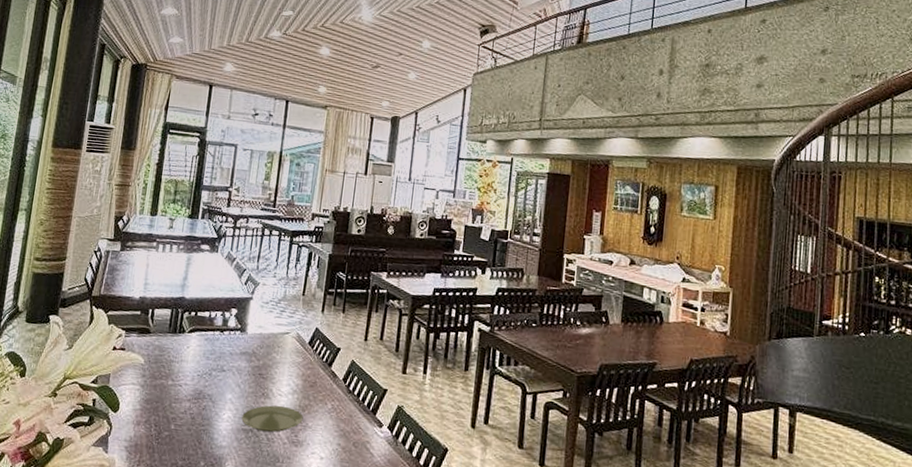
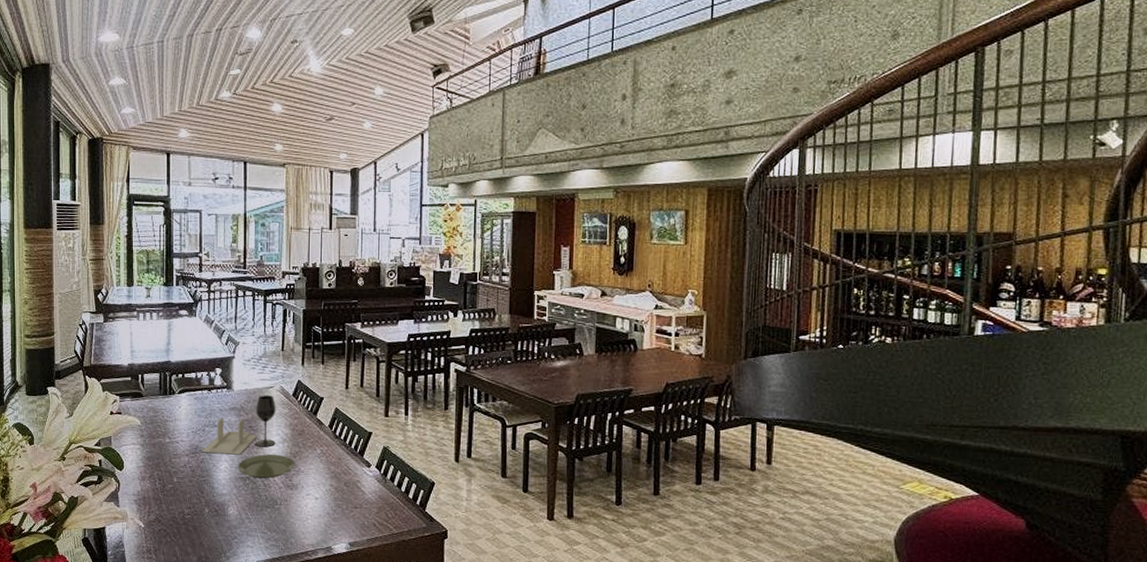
napkin holder: none [206,362,266,405] -> present [202,418,257,455]
wineglass: none [263,341,290,398] -> present [255,395,276,447]

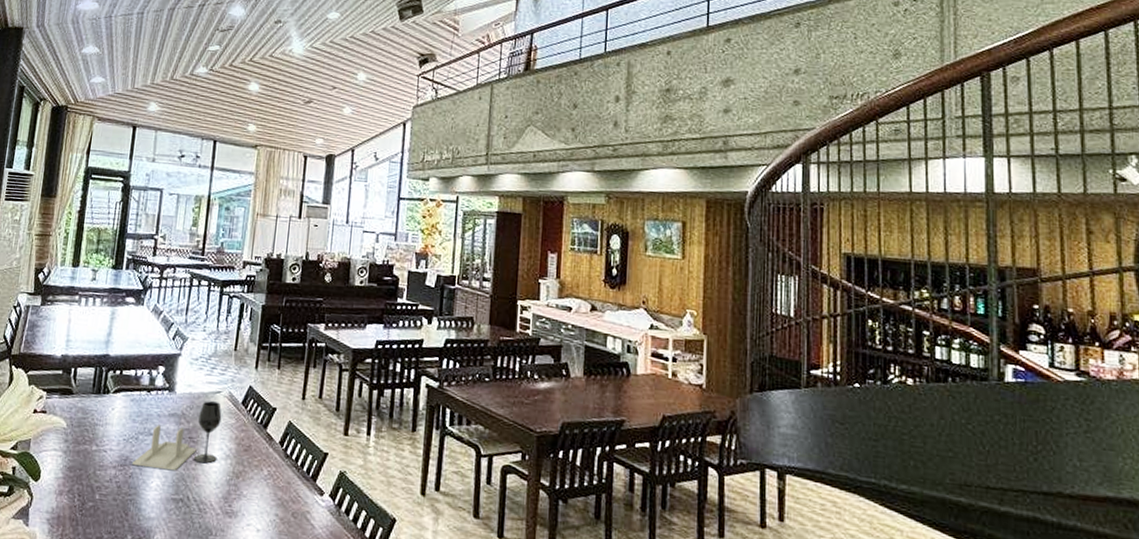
plate: present [238,454,295,479] -> none [171,472,238,502]

